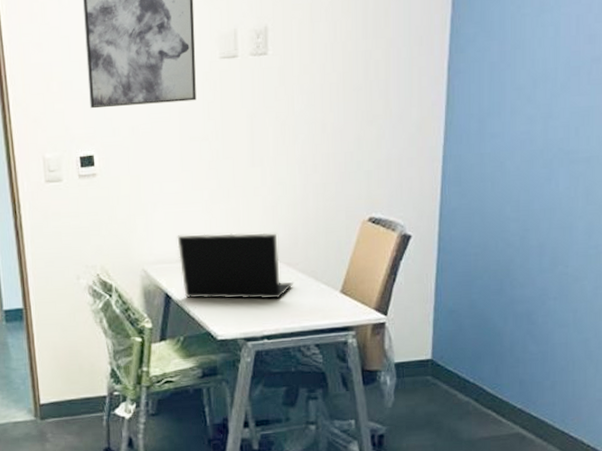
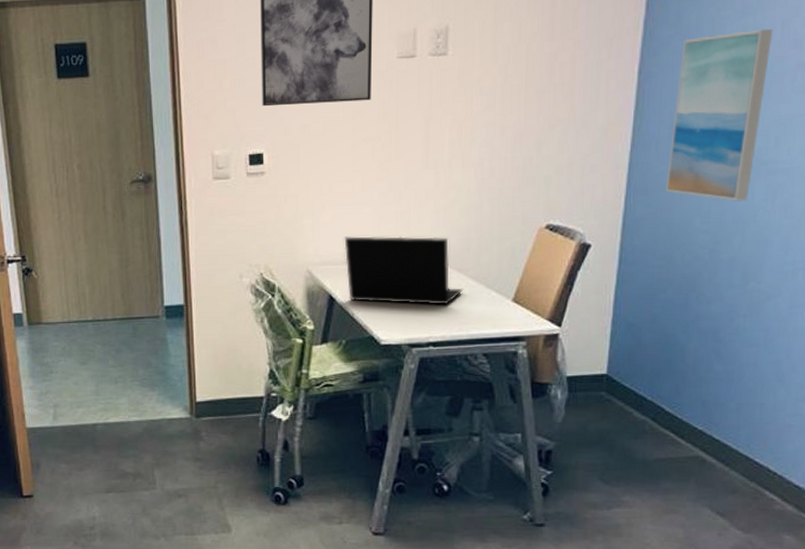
wall art: none [477,24,570,190] -> present [665,28,774,201]

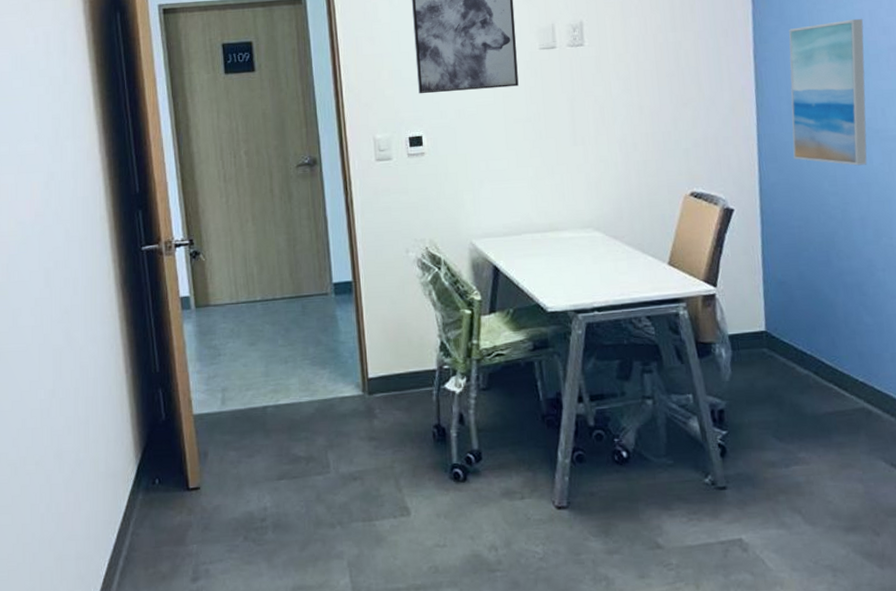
laptop: present [344,236,463,305] -> none [504,207,621,272]

